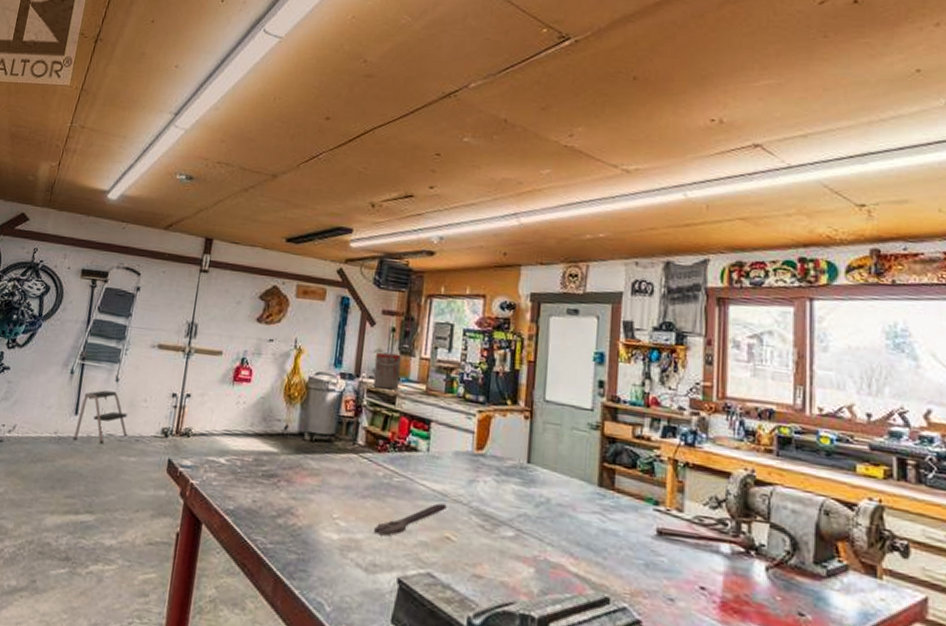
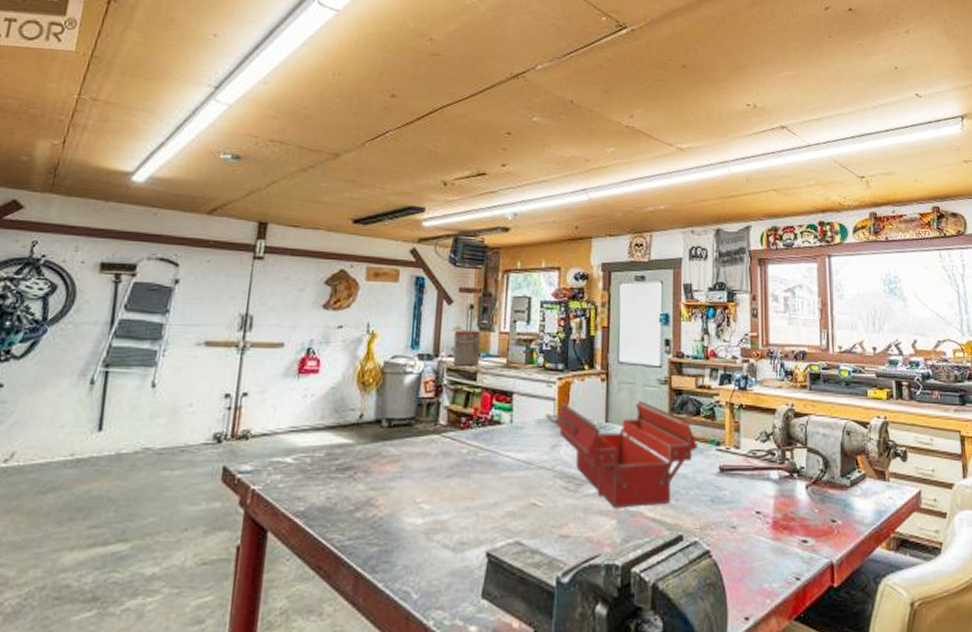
step stool: present [72,390,128,444] -> none [96,399,171,461]
wrench: present [373,503,447,536] -> none [459,472,532,512]
toolbox: none [463,435,633,561] -> present [545,400,699,507]

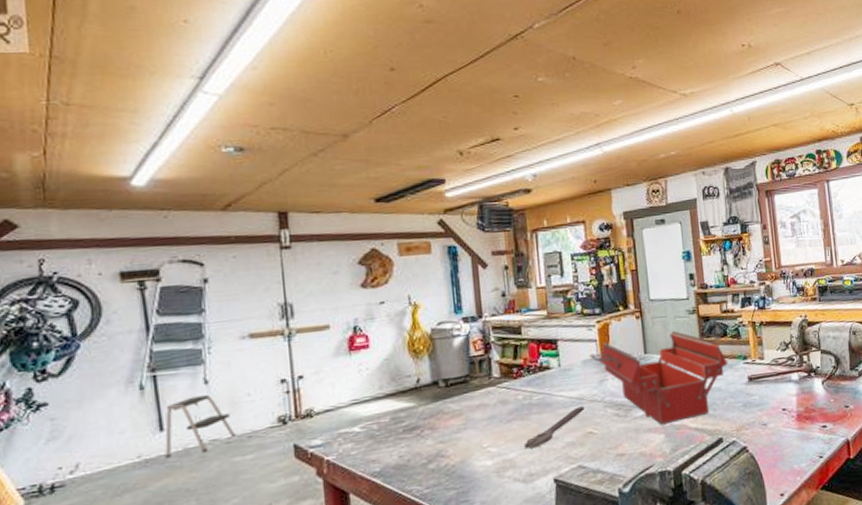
step stool: none [96,399,171,461] -> present [164,395,237,459]
paint can: present [453,330,482,366] -> none [494,288,522,324]
wrench: none [459,472,532,512] -> present [523,406,585,450]

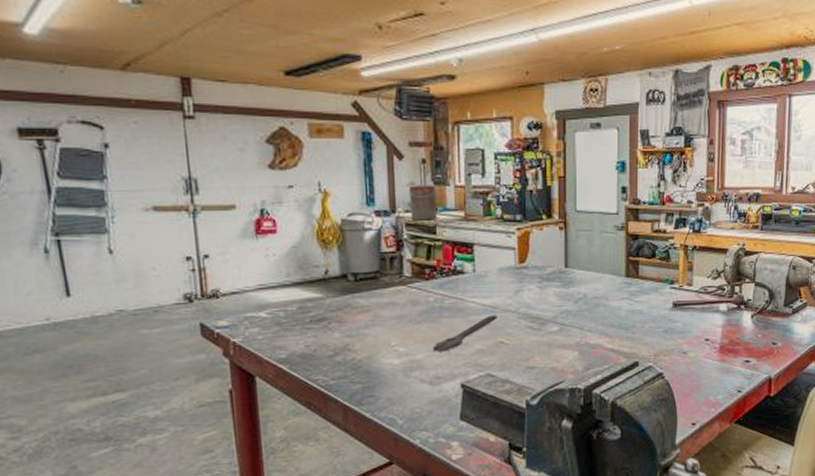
step stool: present [164,395,237,459] -> none [71,265,143,324]
paint can: none [494,288,522,324] -> present [409,185,438,221]
toolbox: present [590,330,729,424] -> none [507,245,654,341]

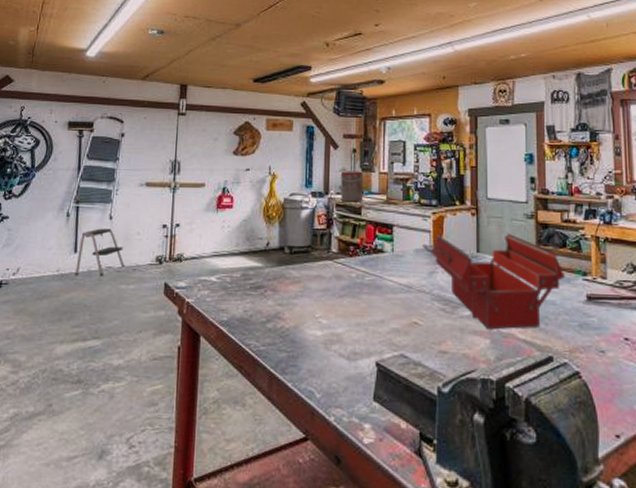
step stool: none [71,265,143,324] -> present [74,228,126,276]
wrench: present [432,315,498,352] -> none [351,295,412,328]
toolbox: none [507,245,654,341] -> present [422,232,566,329]

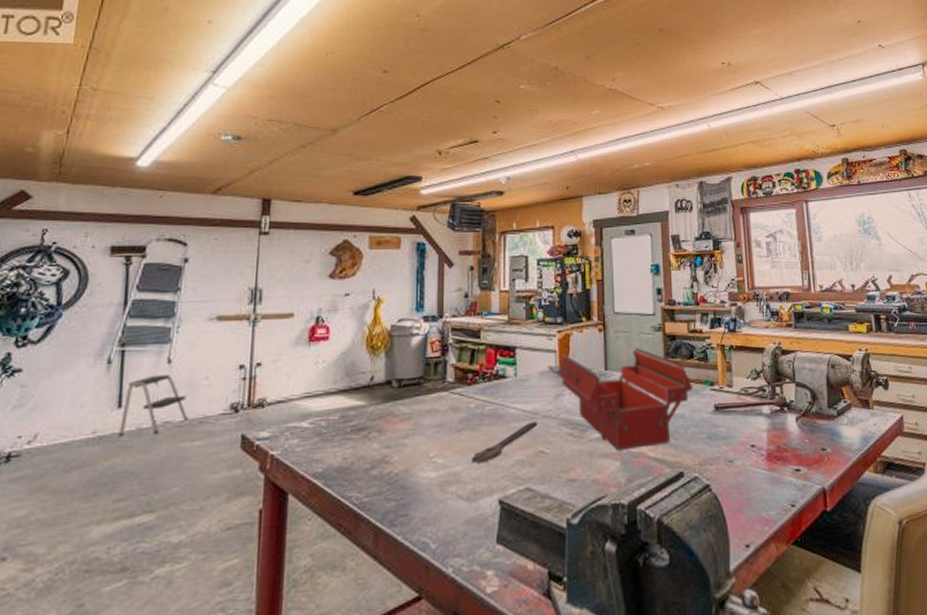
paint can: present [341,171,364,202] -> none [457,290,483,325]
wrench: none [351,295,412,328] -> present [470,422,538,464]

